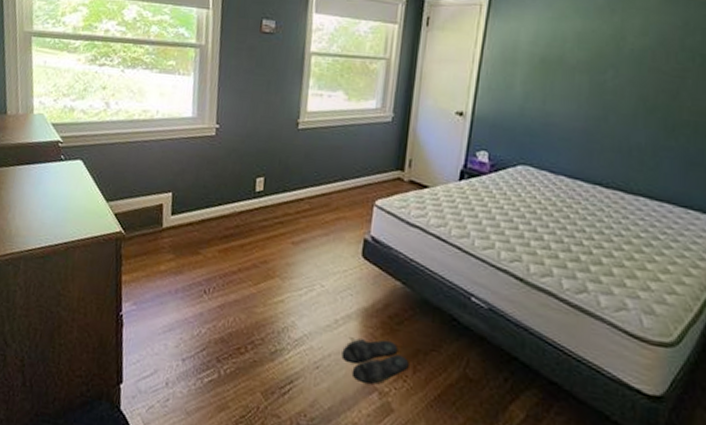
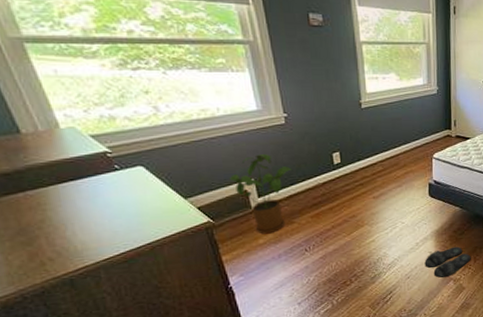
house plant: none [150,165,212,261] -> present [230,153,293,234]

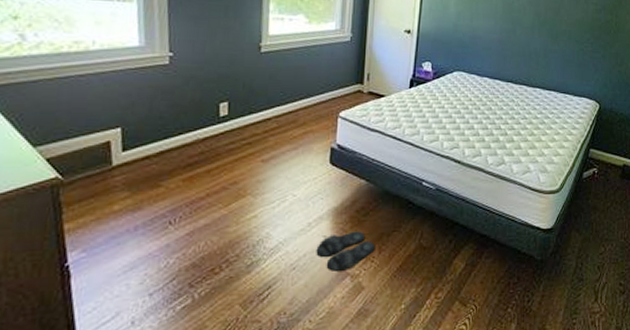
house plant: present [230,153,293,234] -> none [93,97,170,199]

